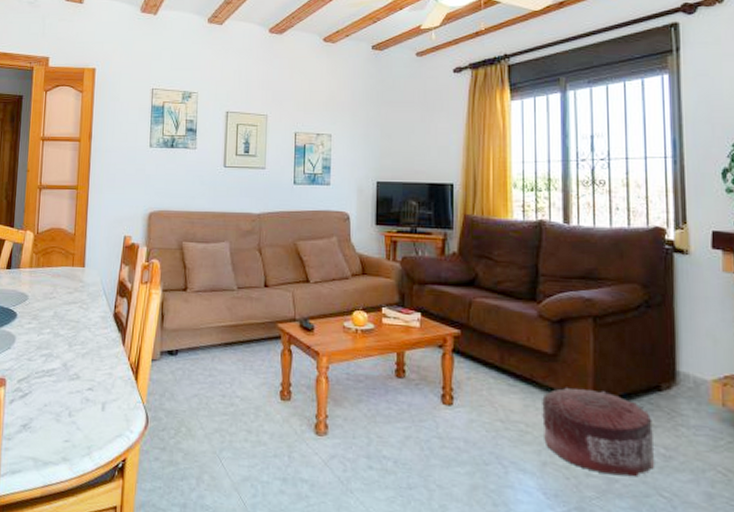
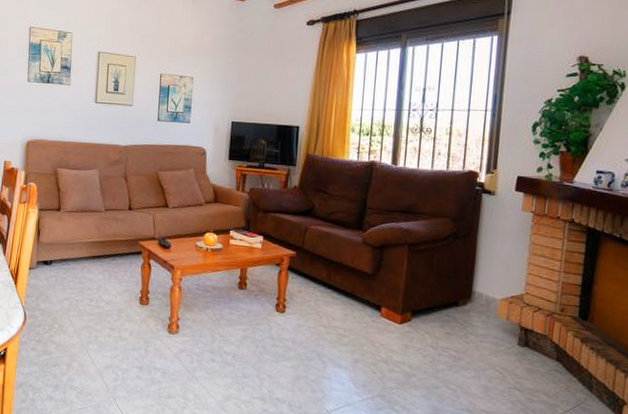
pouf: present [542,387,655,477] -> none [358,301,448,373]

